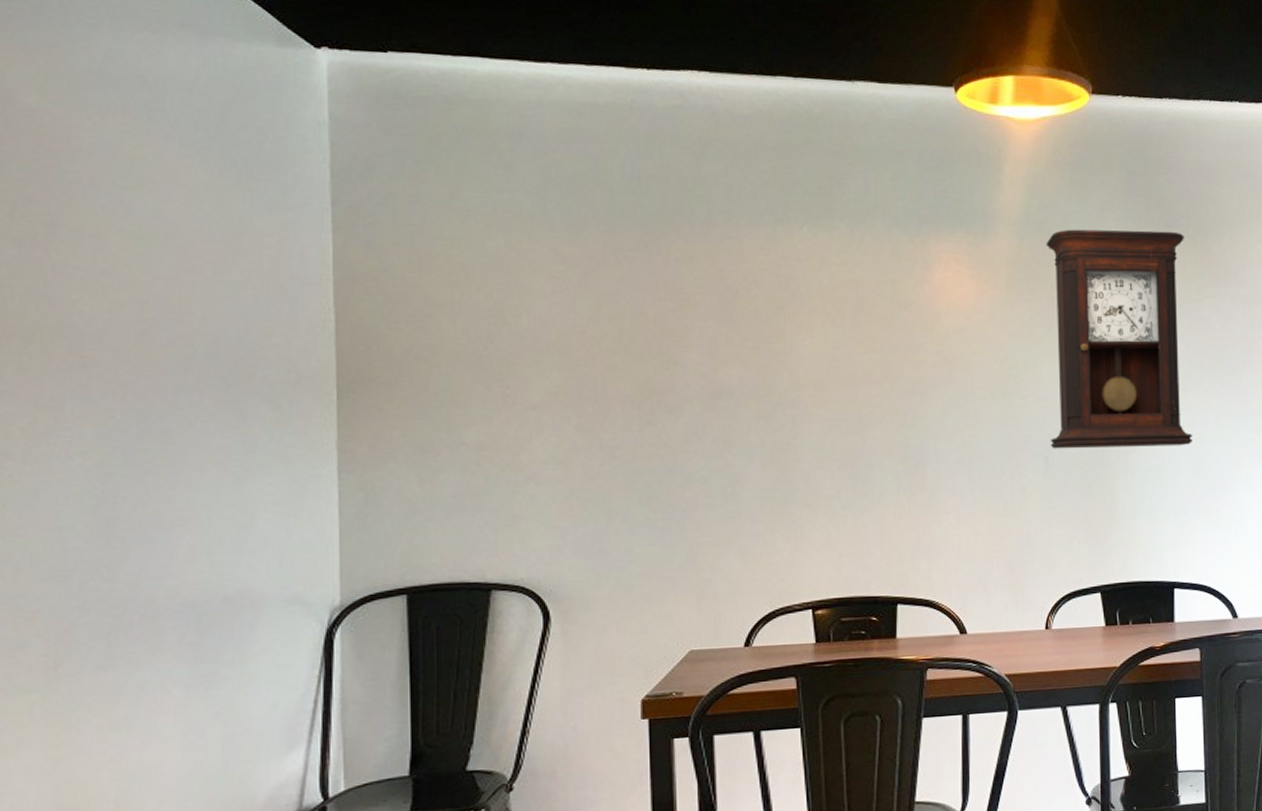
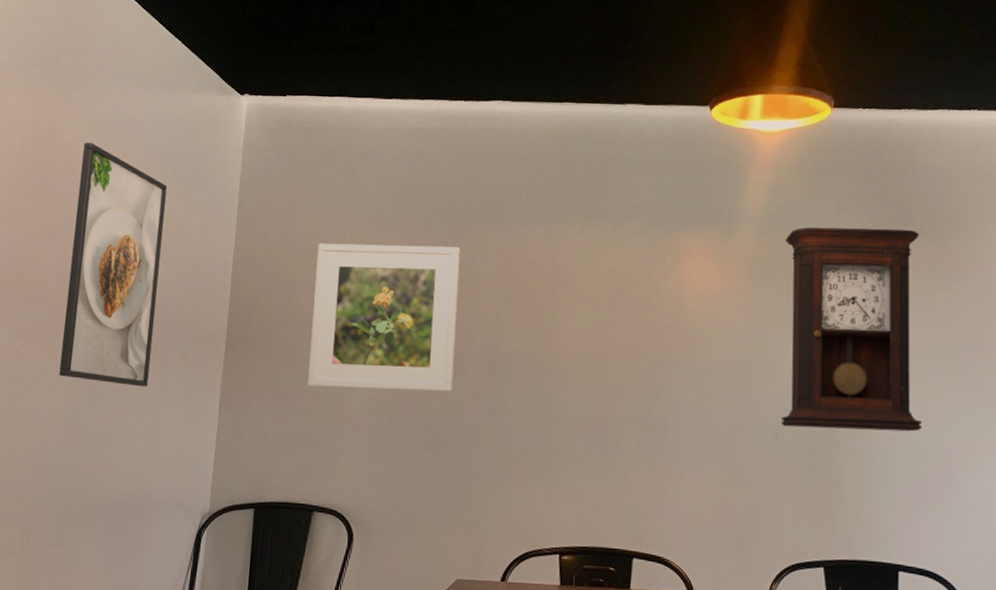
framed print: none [59,109,221,451] -> present [59,143,167,387]
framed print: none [459,251,665,437] -> present [307,242,461,392]

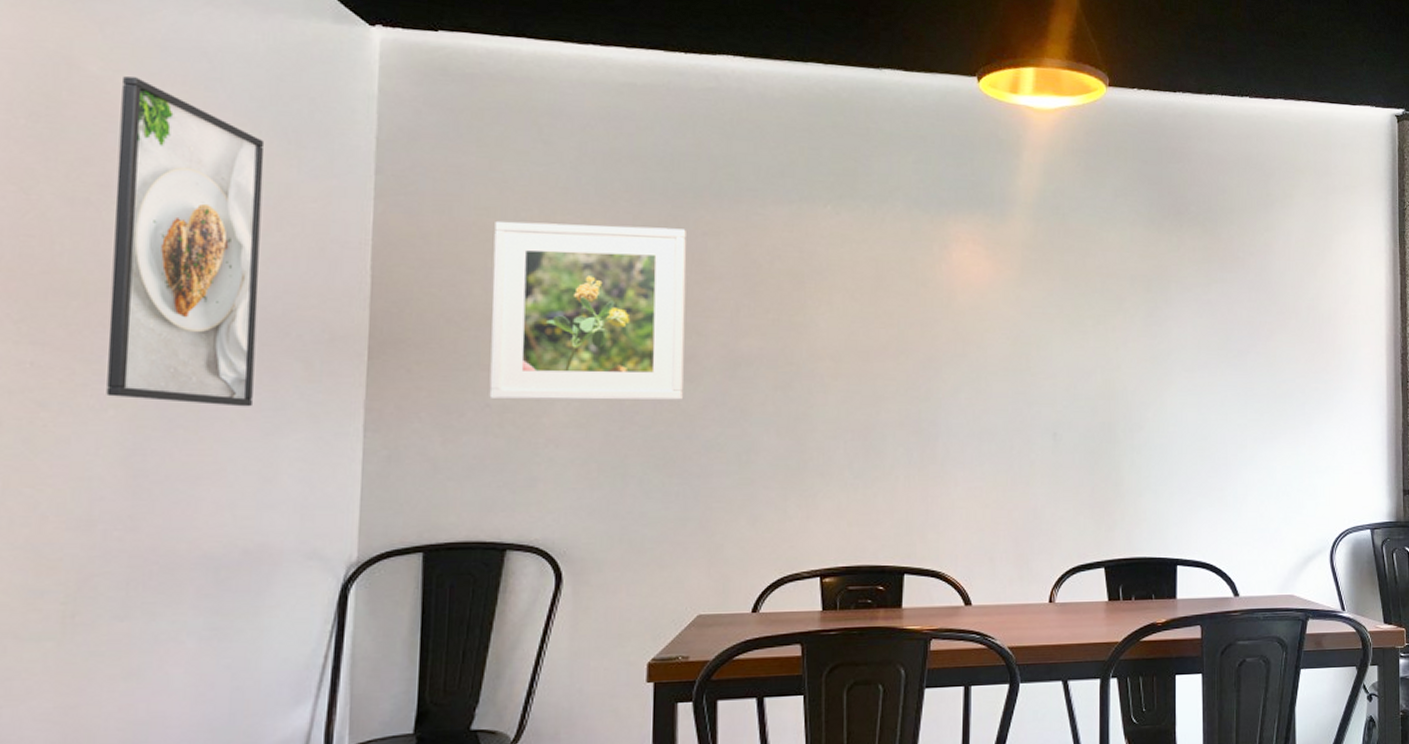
pendulum clock: present [780,227,923,432] -> none [1059,213,1199,426]

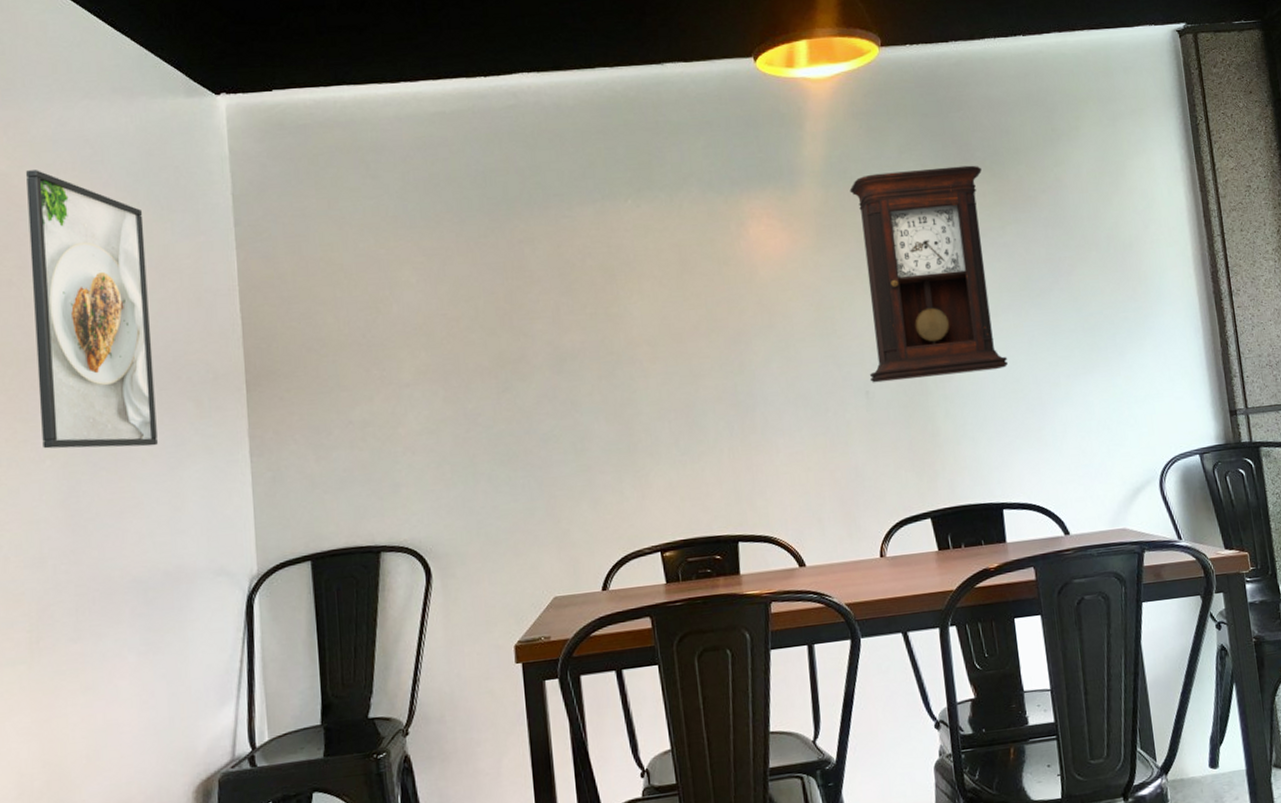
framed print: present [489,220,687,401] -> none [338,240,519,417]
pendulum clock: none [1059,213,1199,426] -> present [849,165,1009,383]

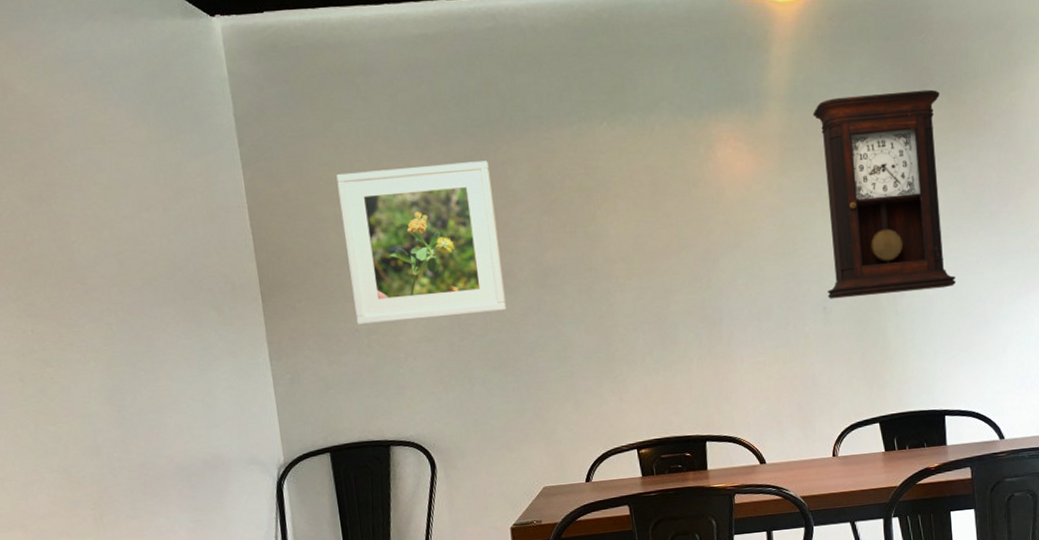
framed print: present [25,170,158,449] -> none [41,90,187,352]
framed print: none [338,240,519,417] -> present [336,161,507,325]

